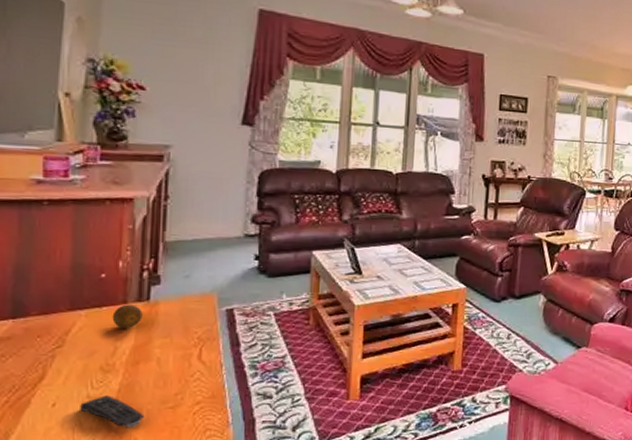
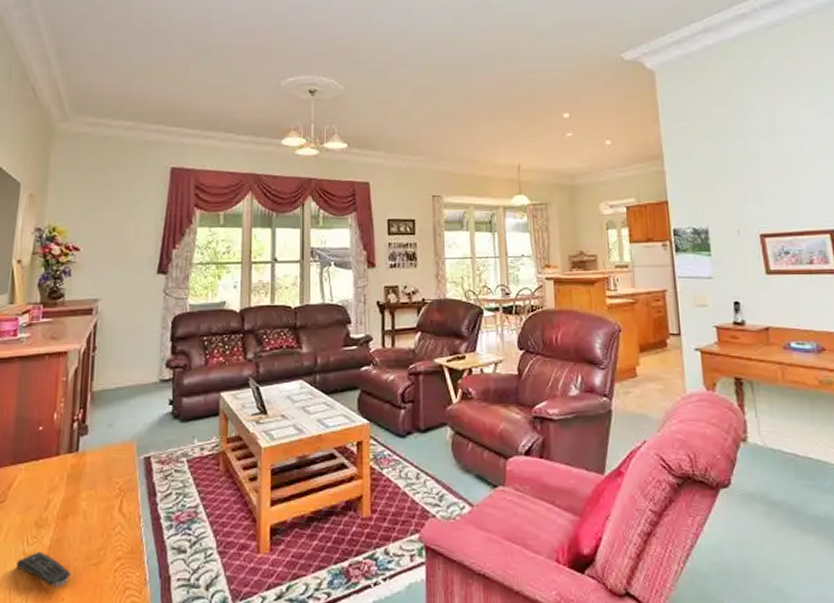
fruit: present [112,304,143,328] -> none [47,456,72,480]

